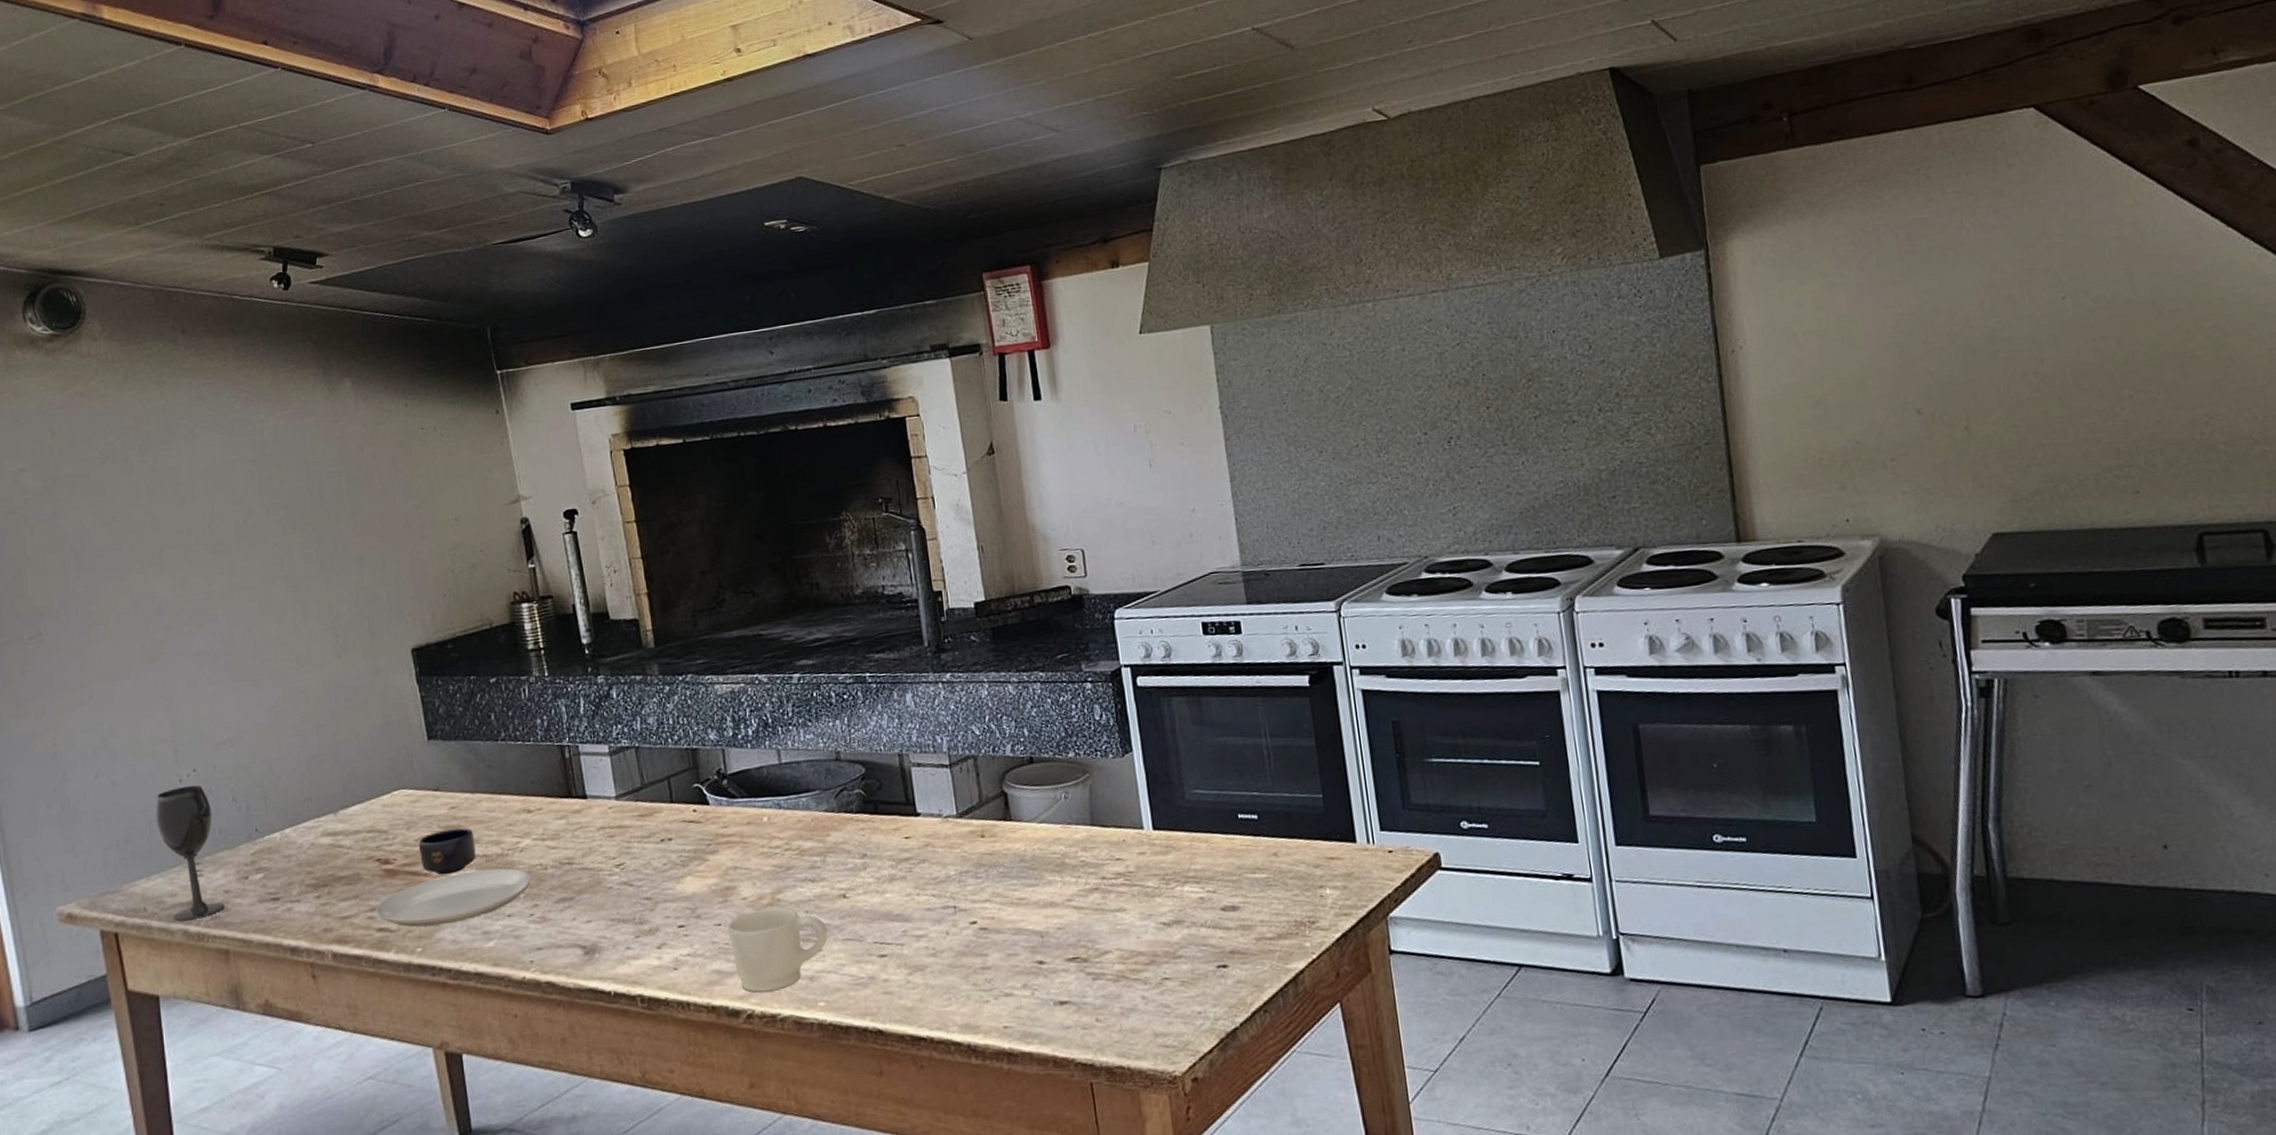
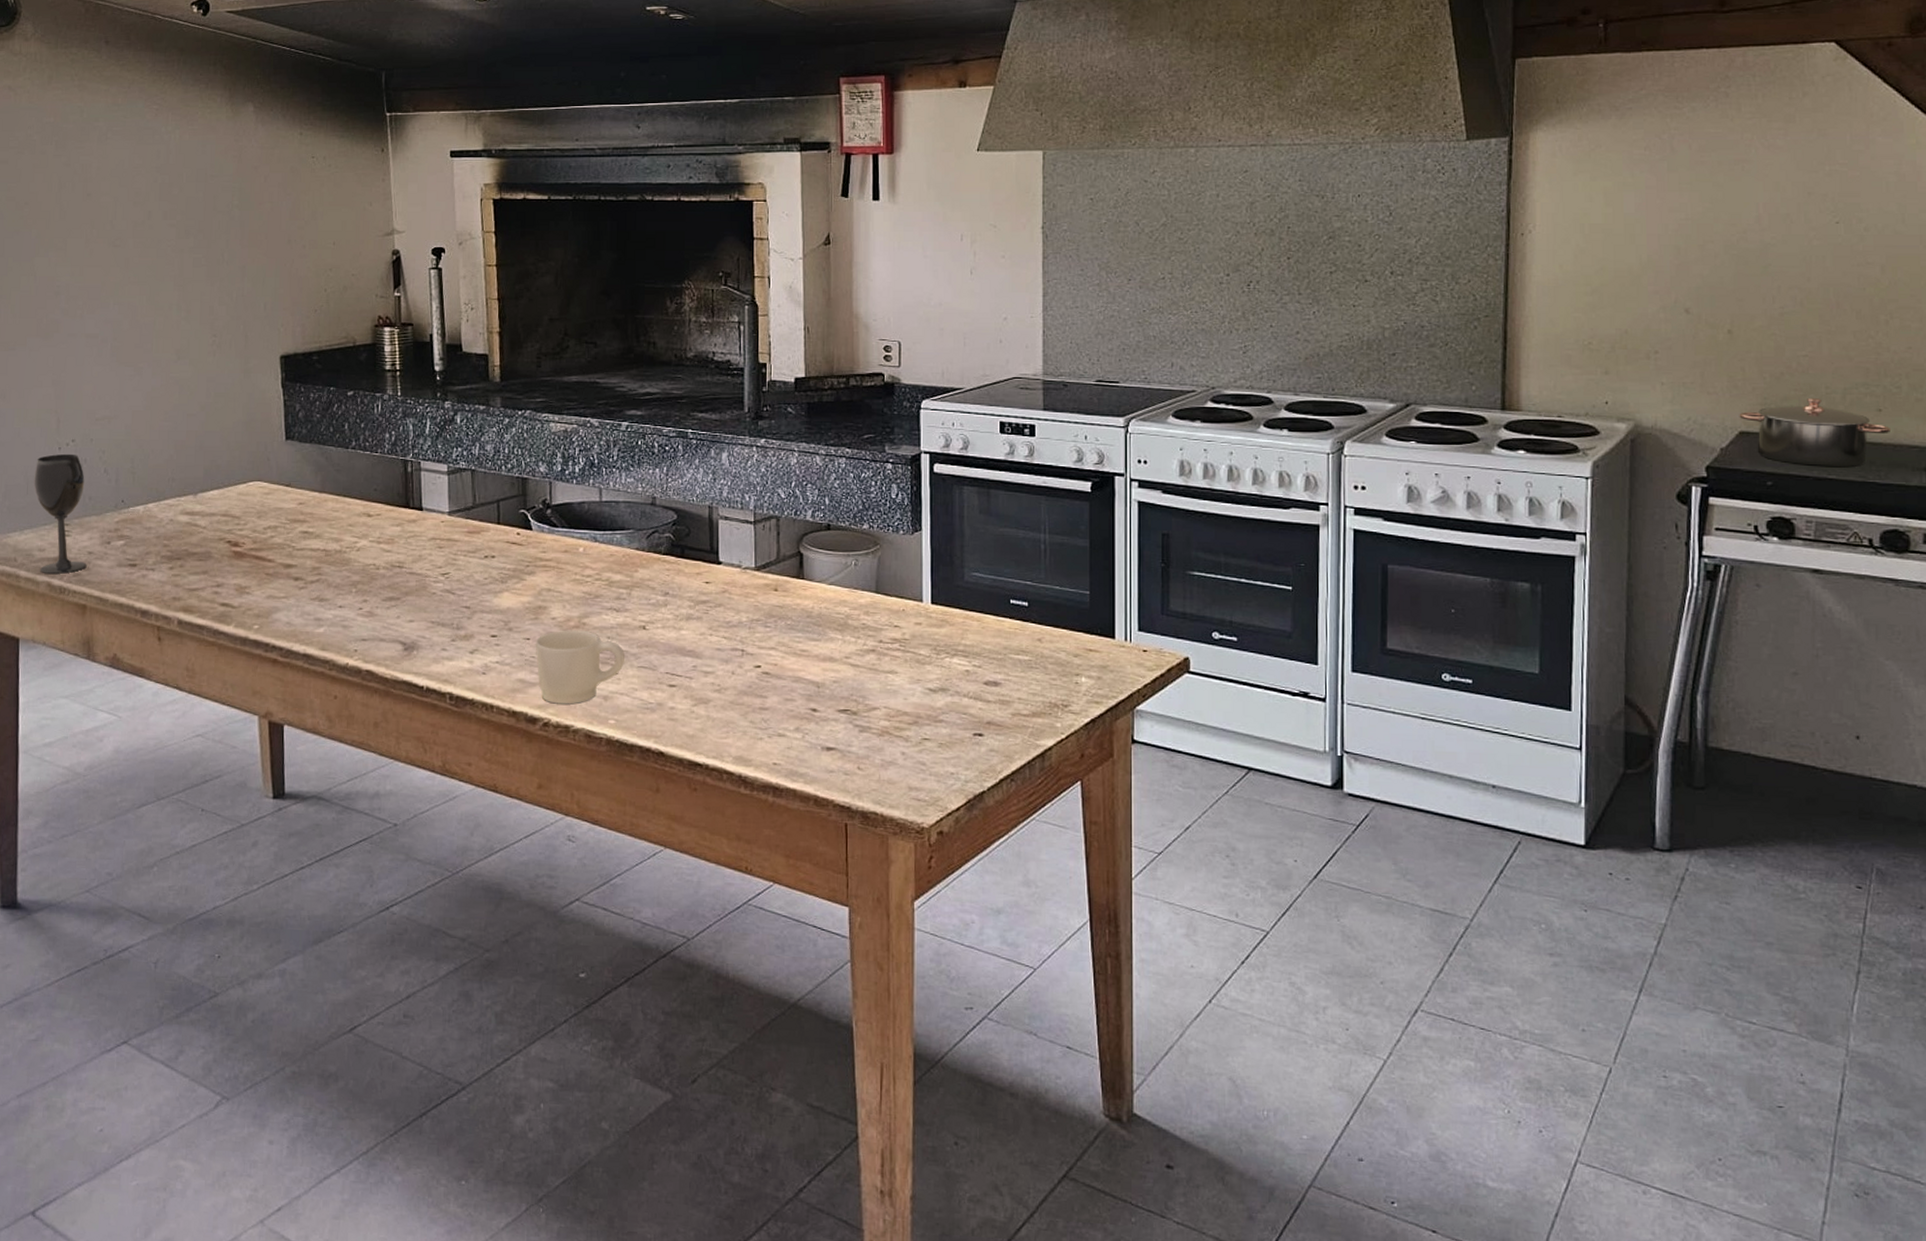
plate: present [376,868,531,927] -> none [222,562,363,607]
mug: present [418,828,476,875] -> none [266,522,318,563]
cooking pot: none [1989,487,2152,562] -> present [1739,397,1890,468]

